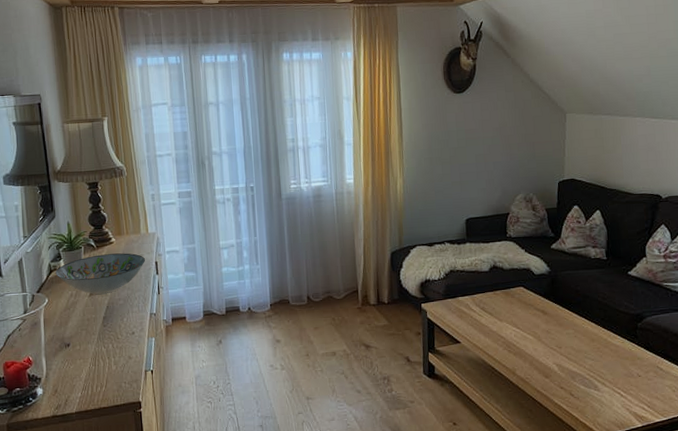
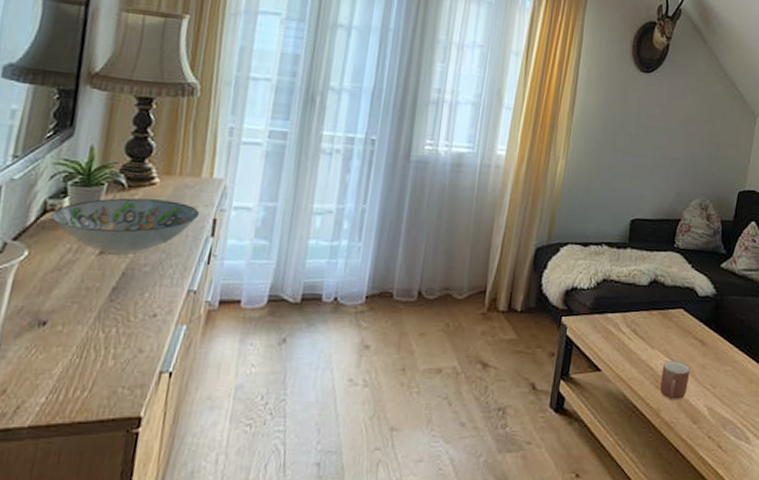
mug: none [511,329,537,361] -> present [659,361,690,400]

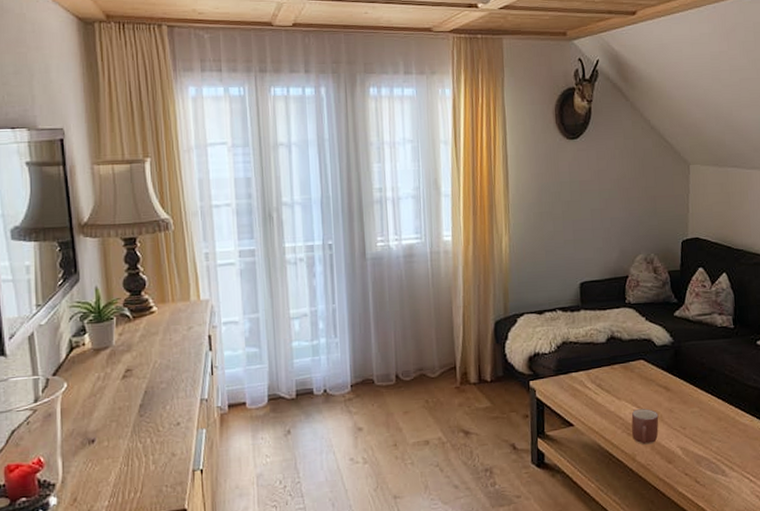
decorative bowl: present [51,198,200,255] -> none [78,324,196,377]

